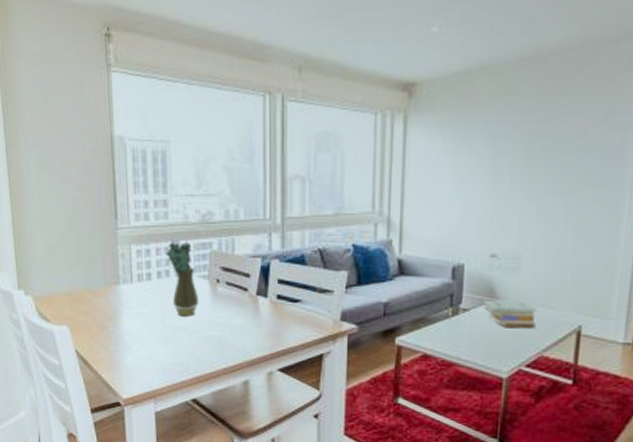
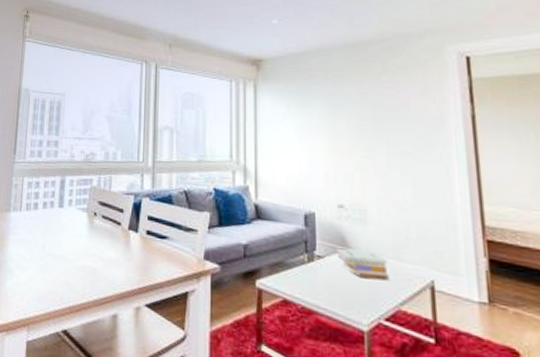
vase: present [166,239,200,316] -> none [52,174,78,246]

